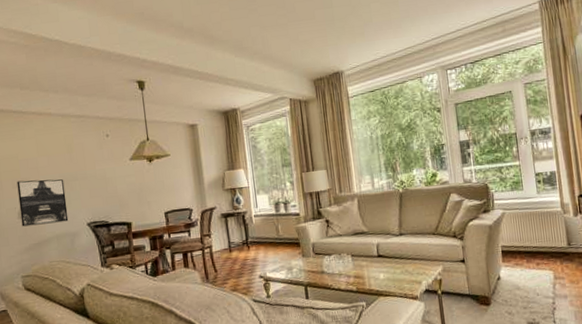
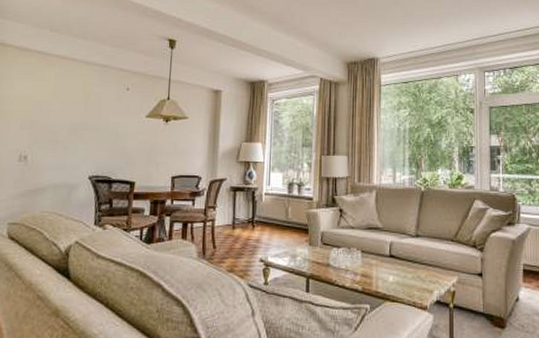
wall art: present [16,179,69,227] -> none [20,122,74,172]

